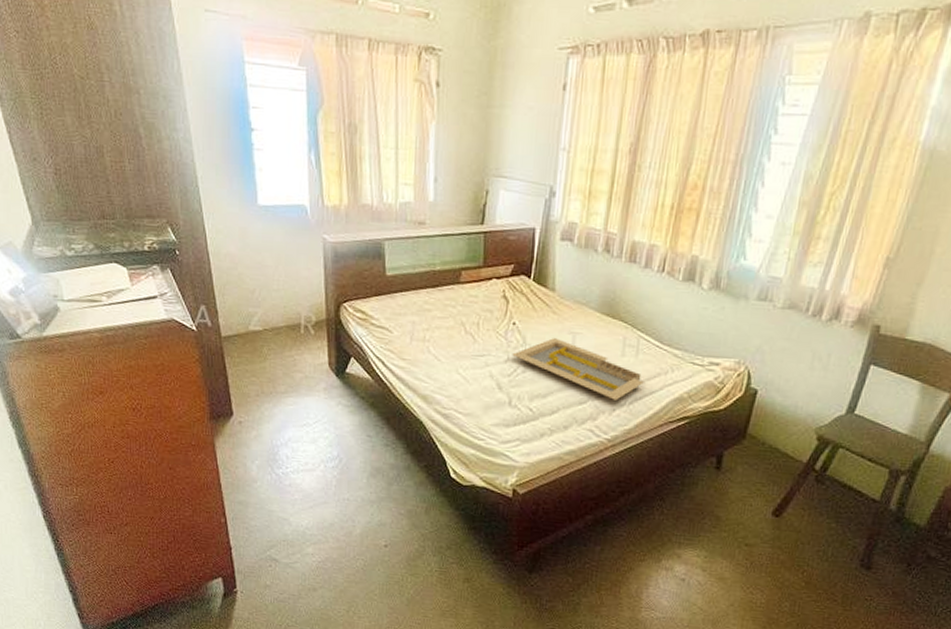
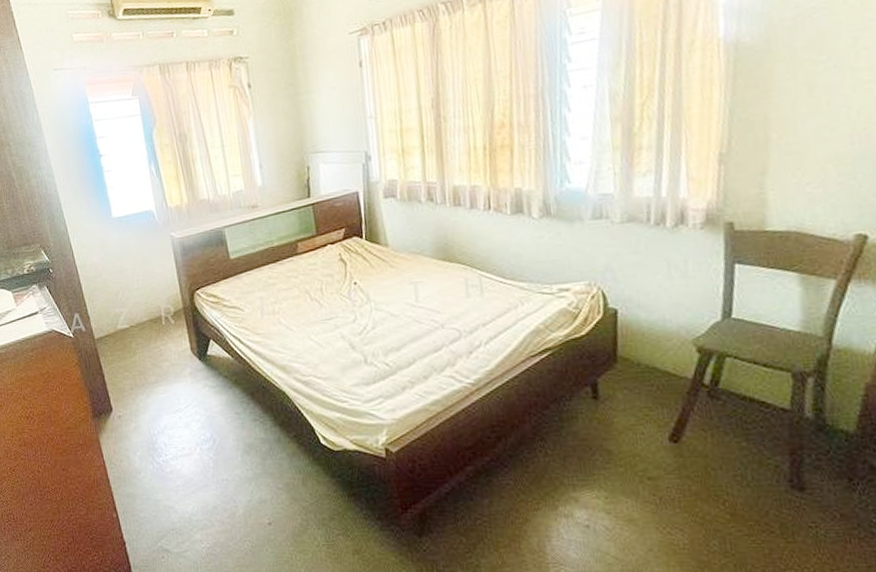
serving tray: present [512,338,644,400] -> none [359,290,496,343]

